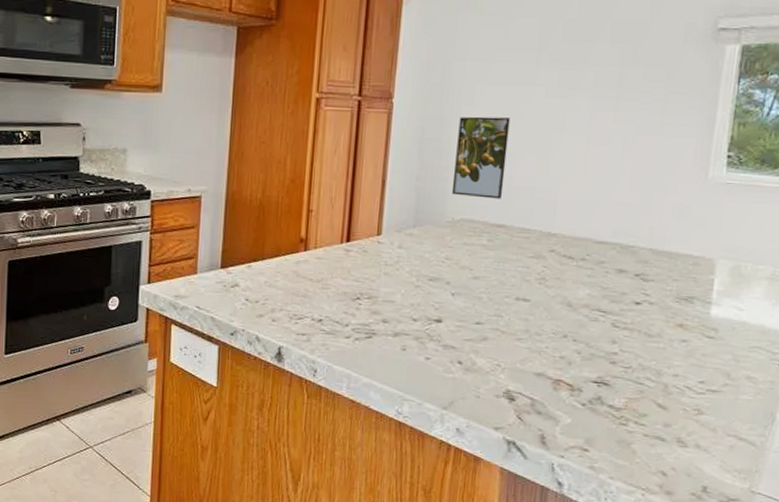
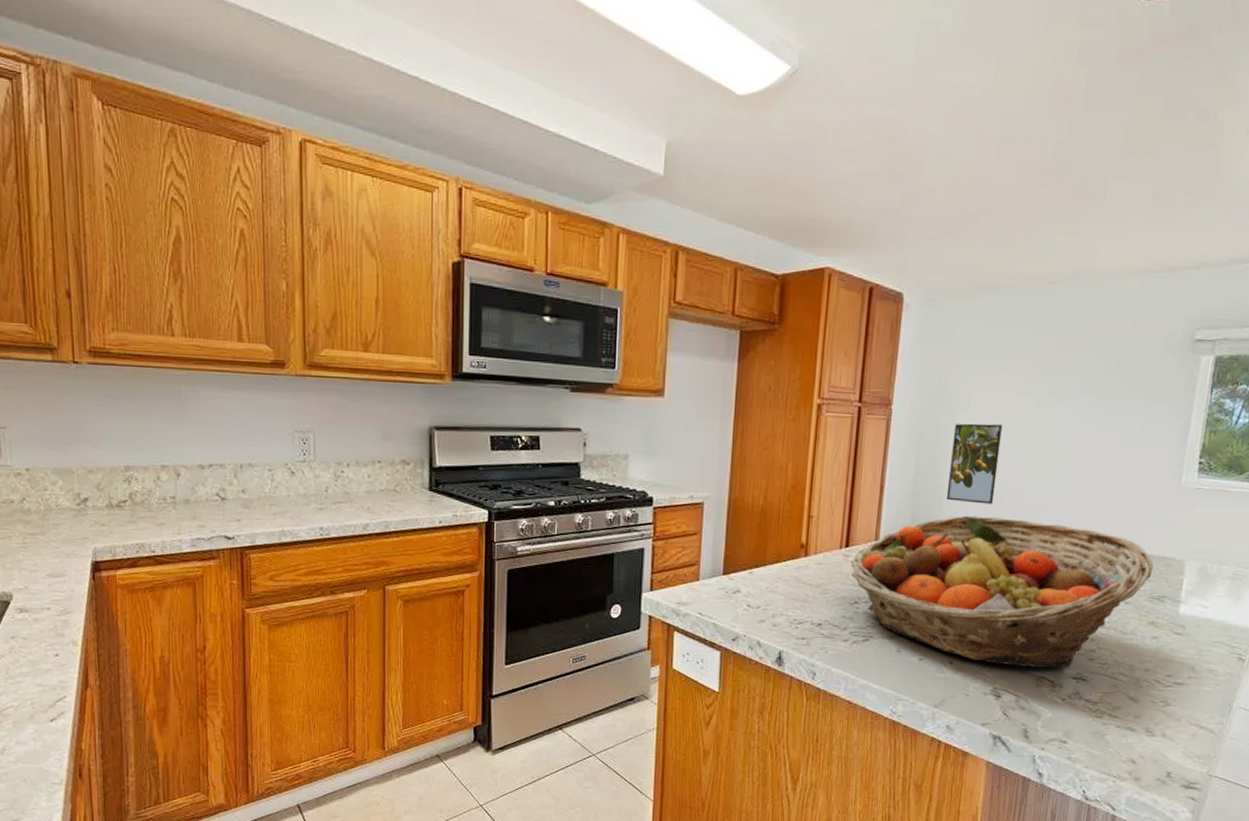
fruit basket: none [351,210,681,372] -> present [850,515,1154,669]

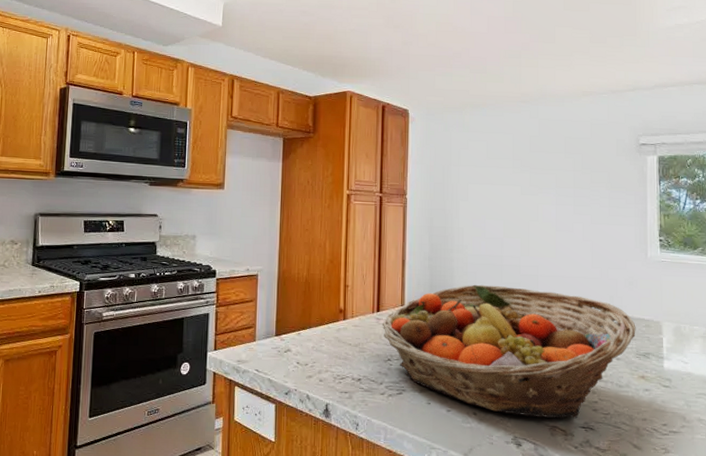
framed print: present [946,423,1003,504] -> none [457,209,497,275]

